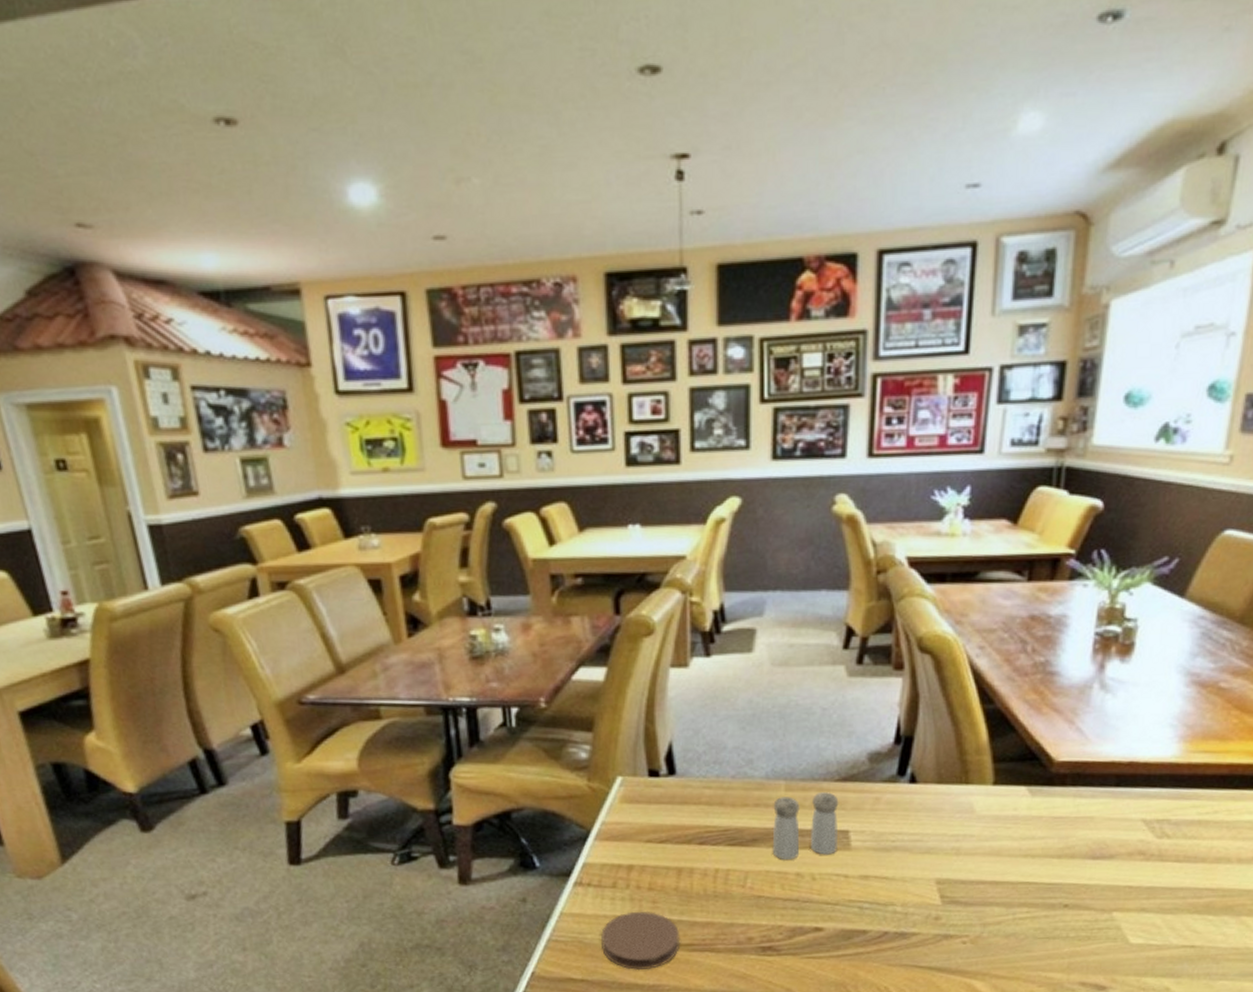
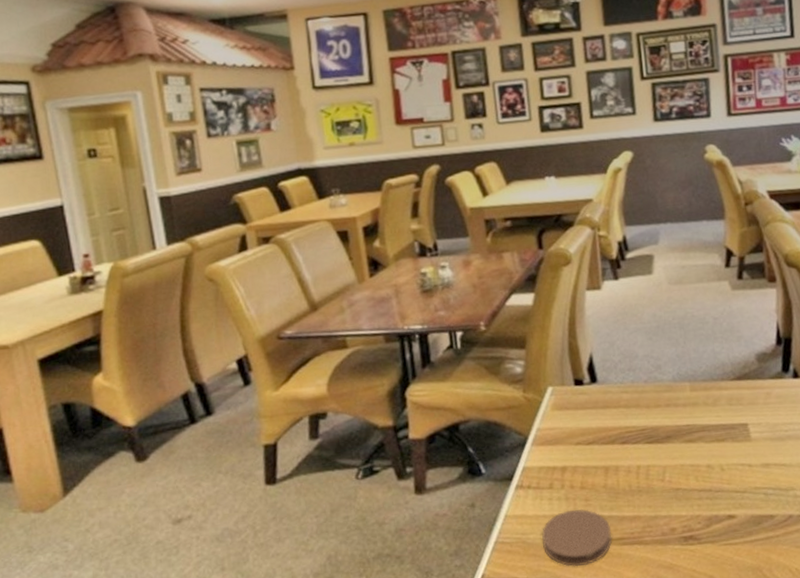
salt and pepper shaker: present [772,792,839,859] -> none [681,390,740,453]

